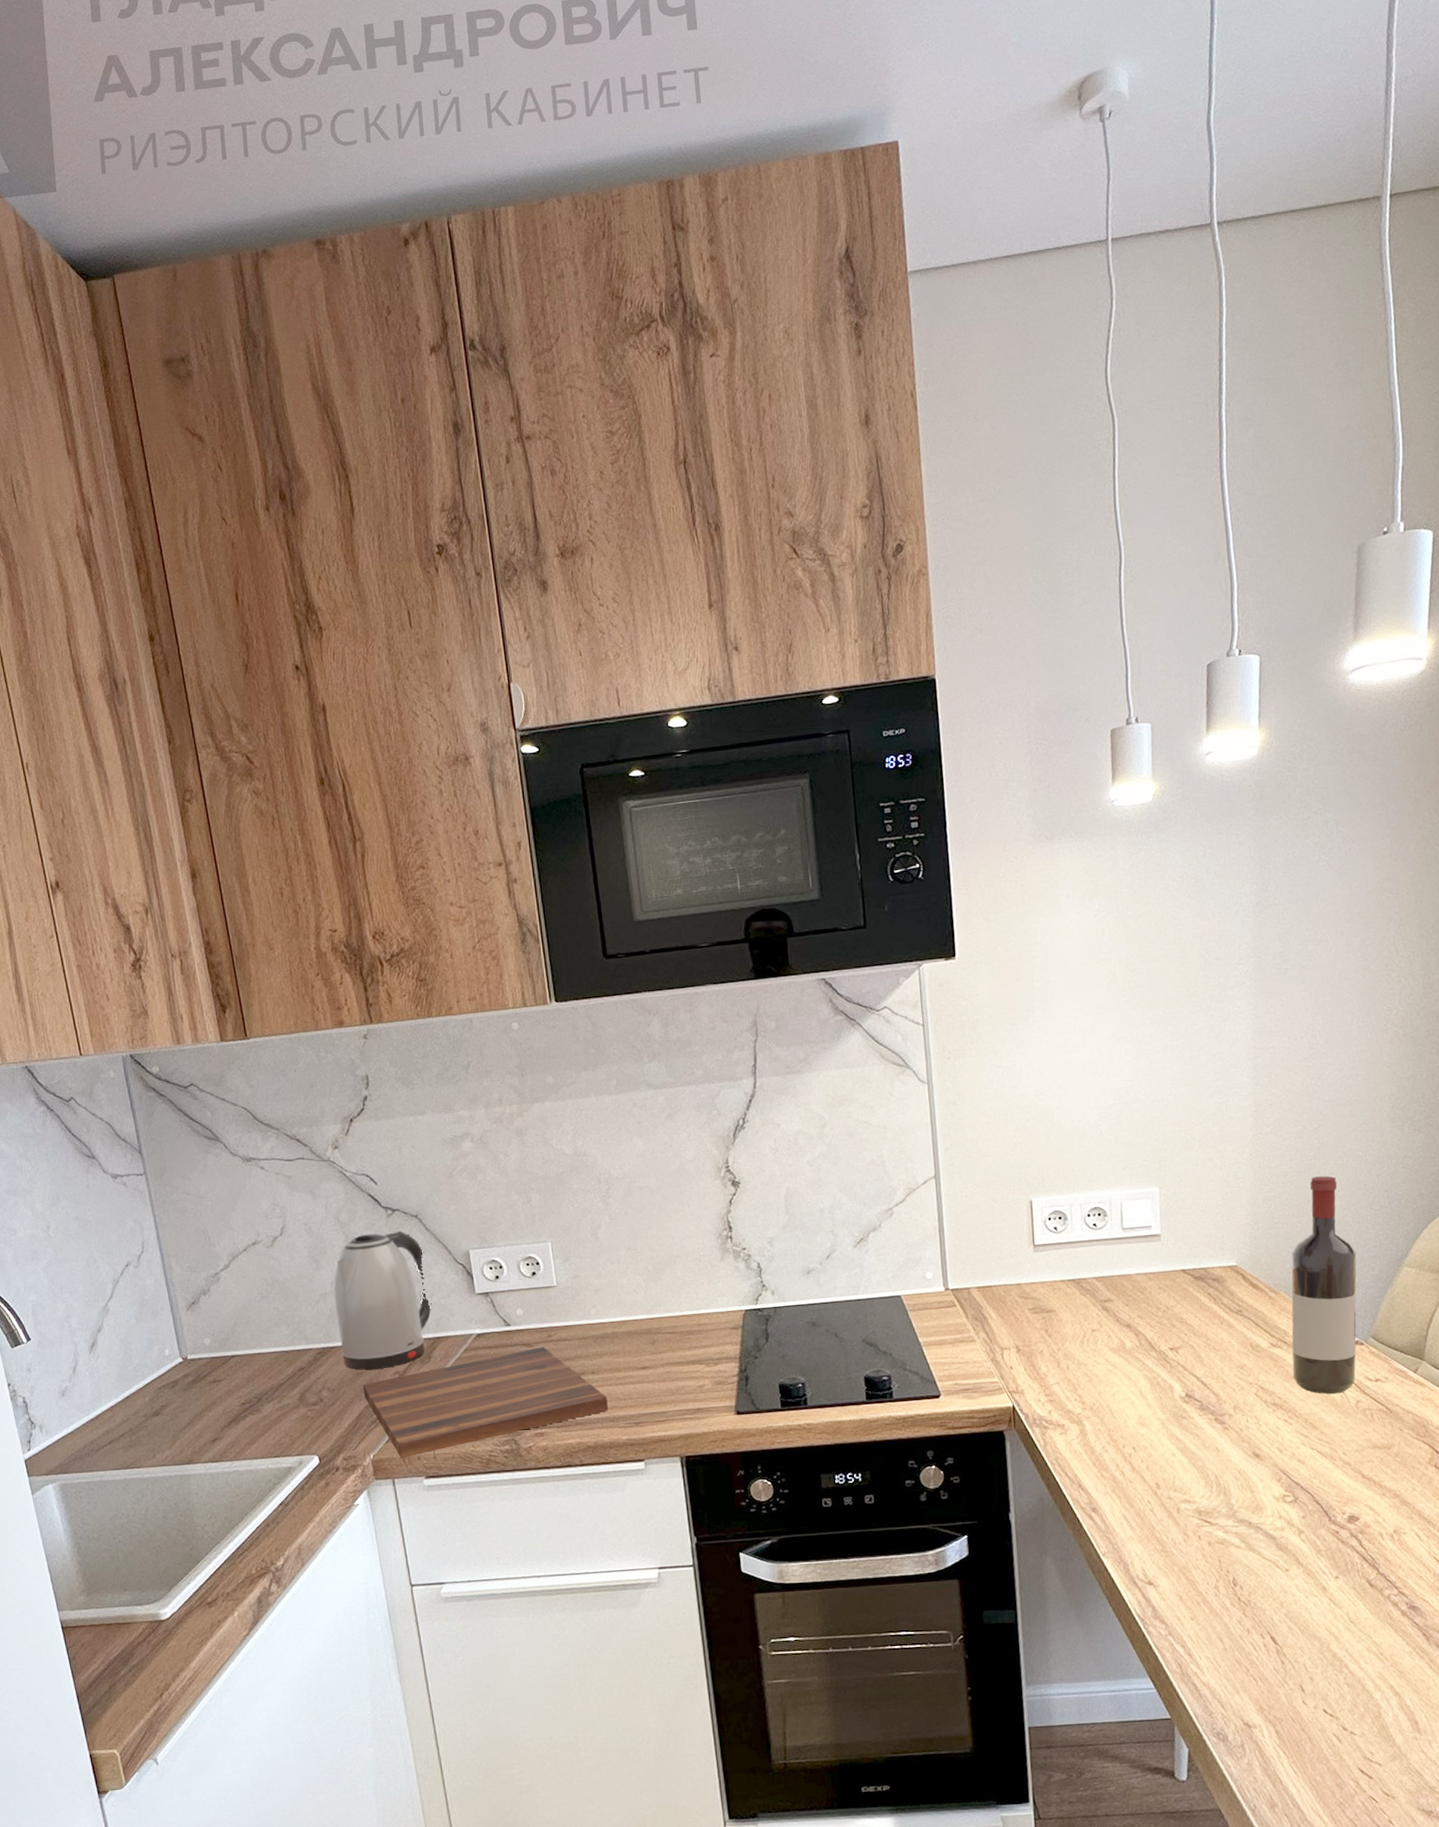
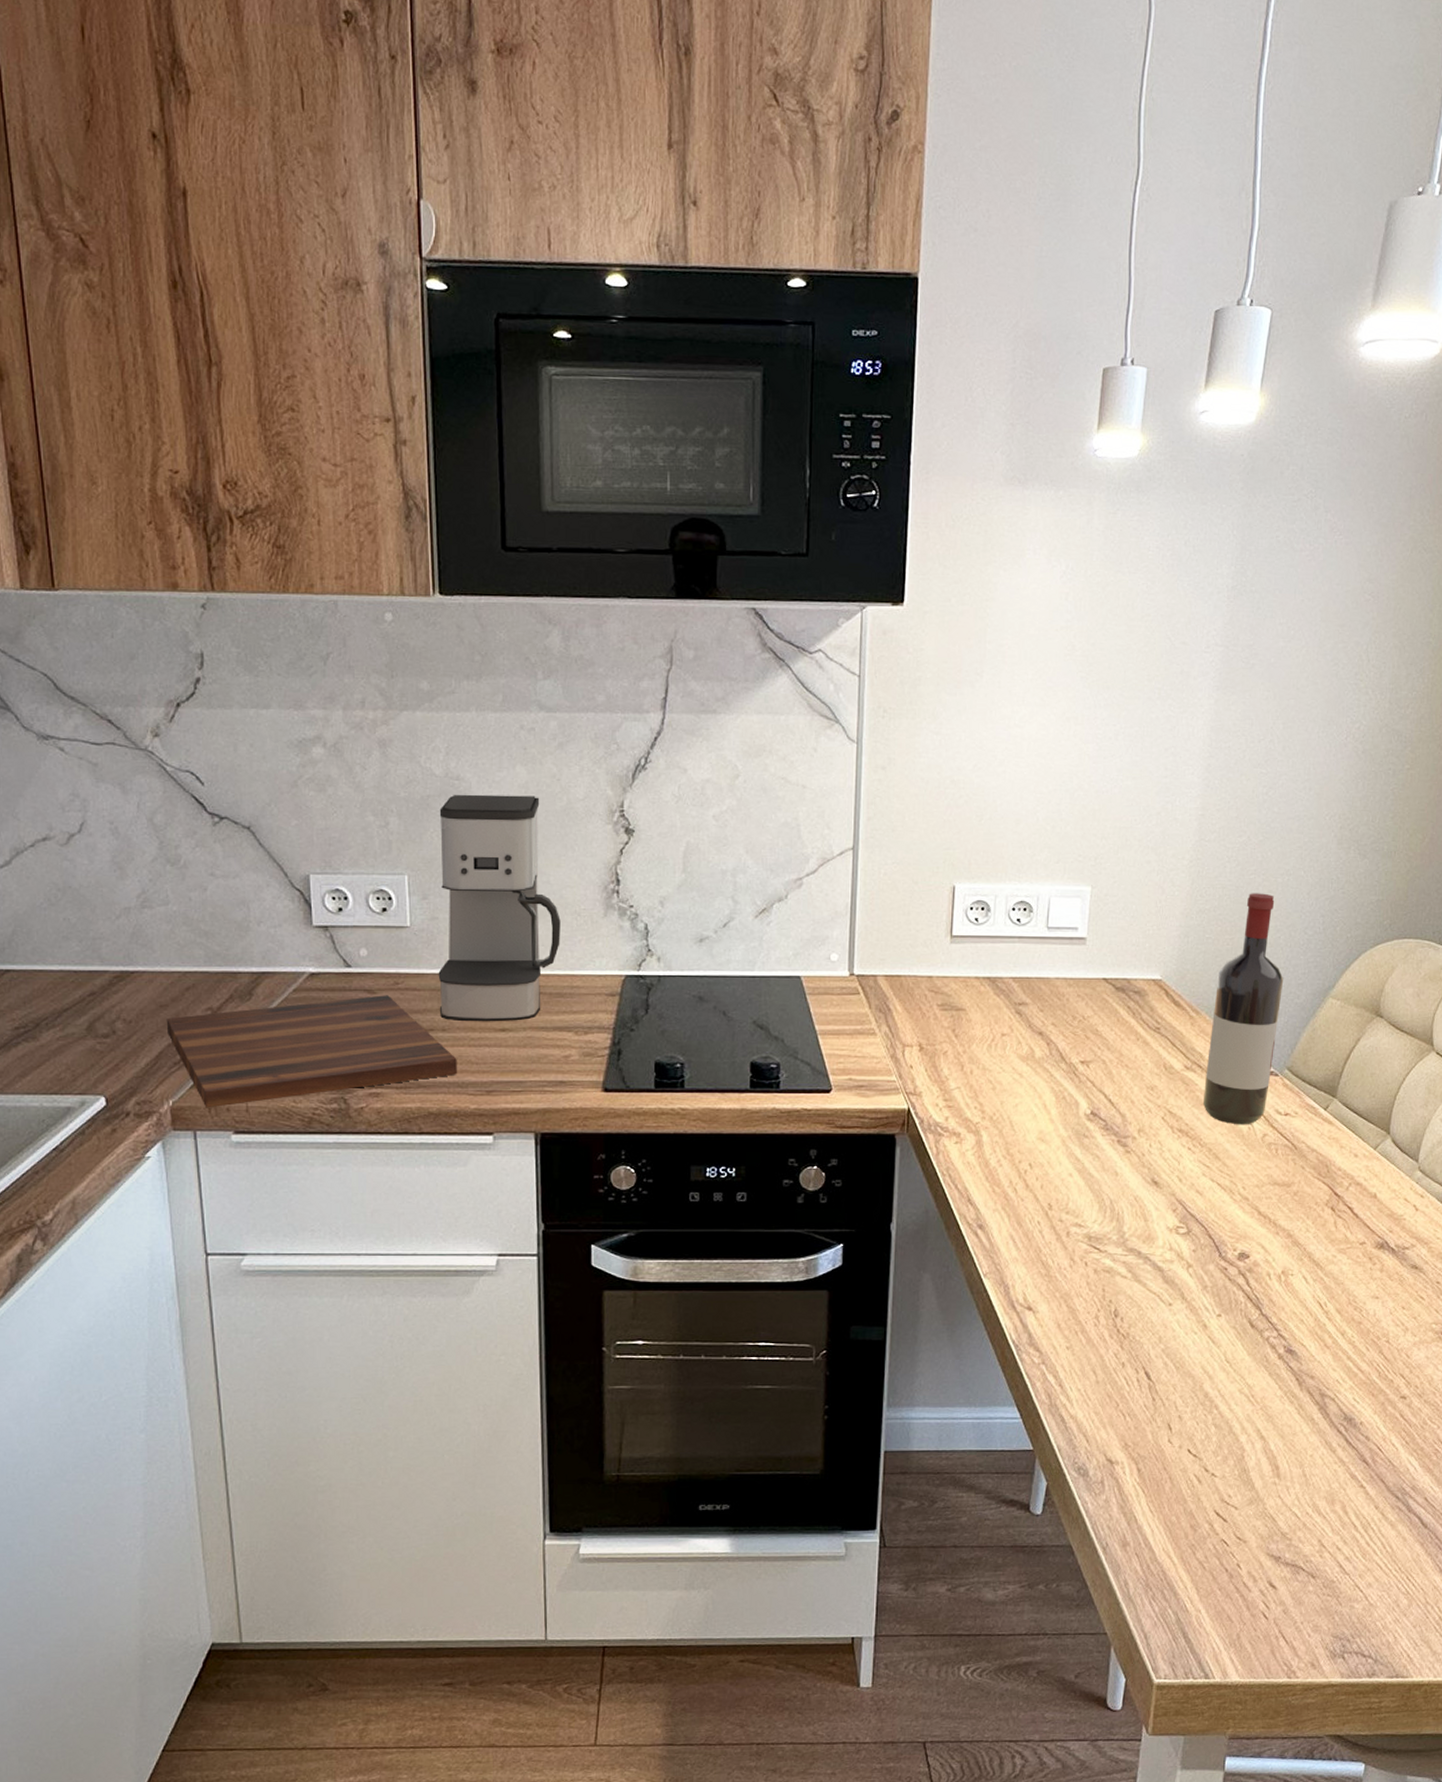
kettle: present [334,1231,432,1370] -> none [140,843,259,1002]
coffee maker: none [572,1162,686,1364] -> present [438,794,561,1022]

